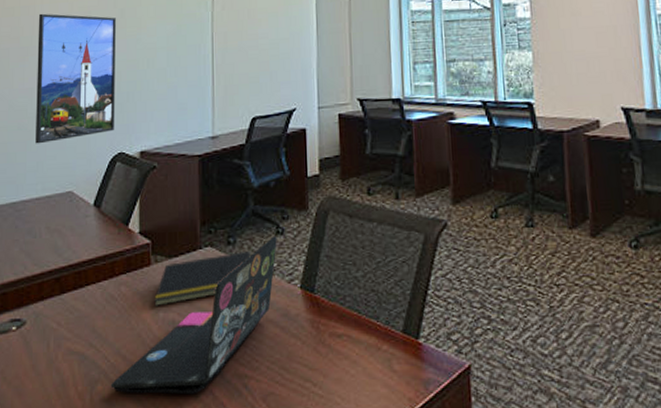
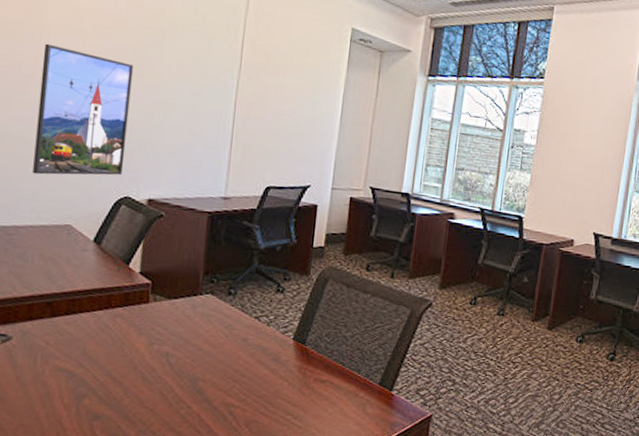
laptop: present [110,236,277,395] -> none [98,293,277,416]
notepad: present [154,250,251,306] -> none [149,302,250,339]

